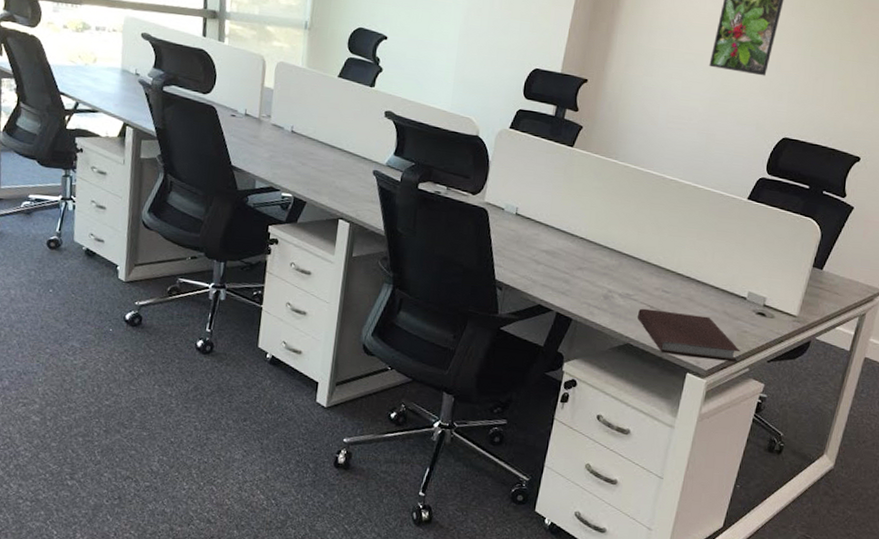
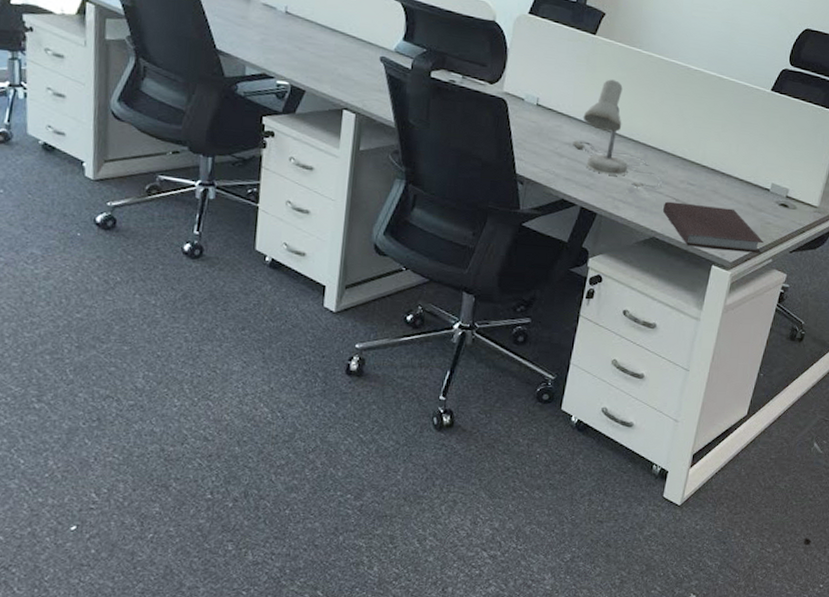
desk lamp: none [549,189,638,295] -> present [573,79,663,188]

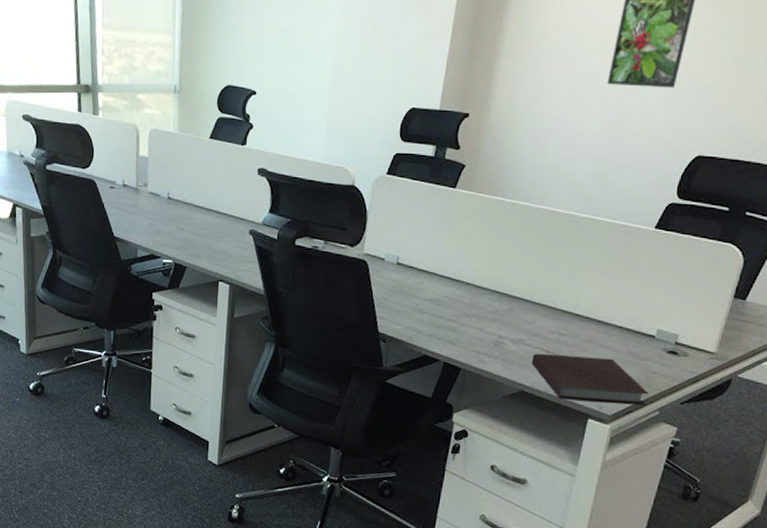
desk lamp: present [573,79,663,188] -> none [434,232,532,341]

